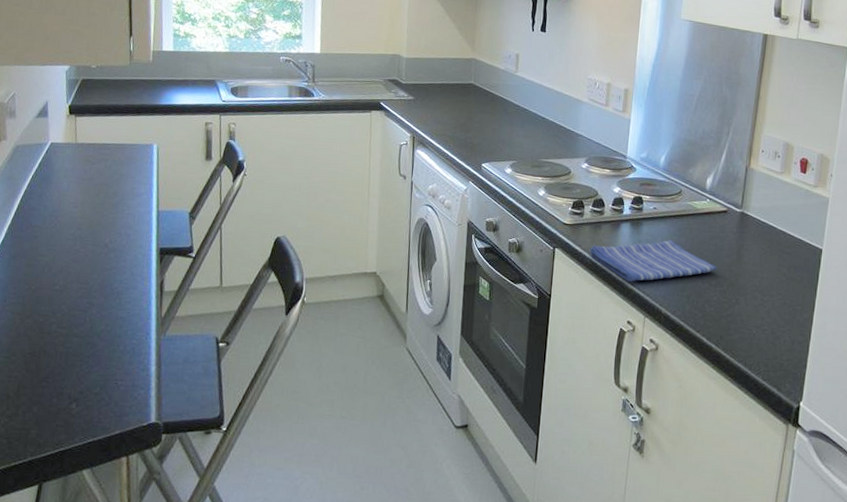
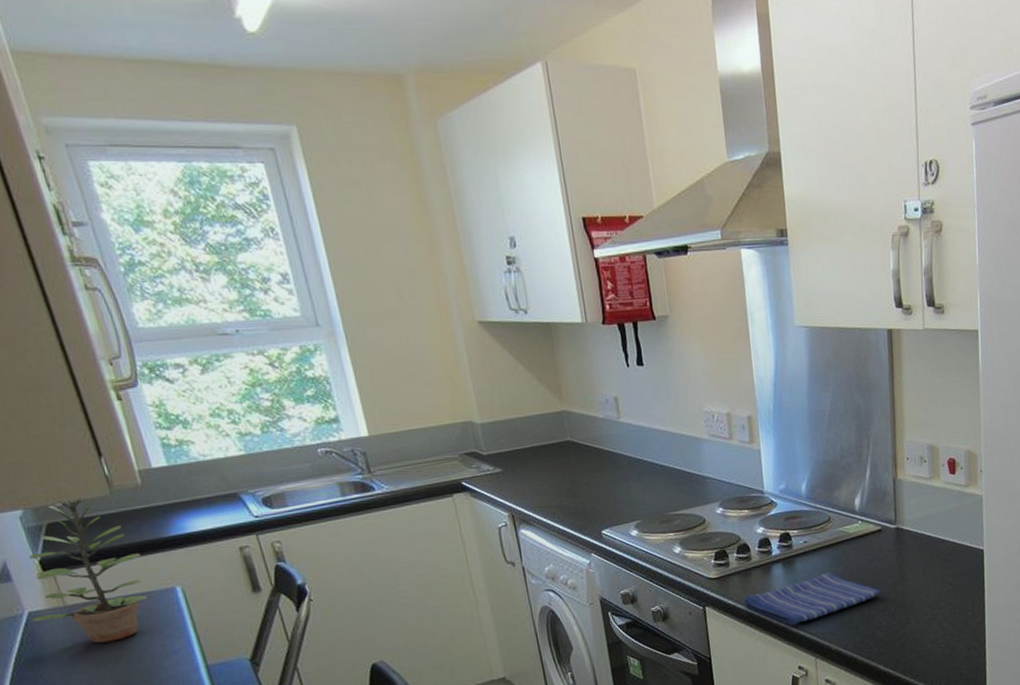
plant: none [51,64,136,177] -> present [28,498,148,644]

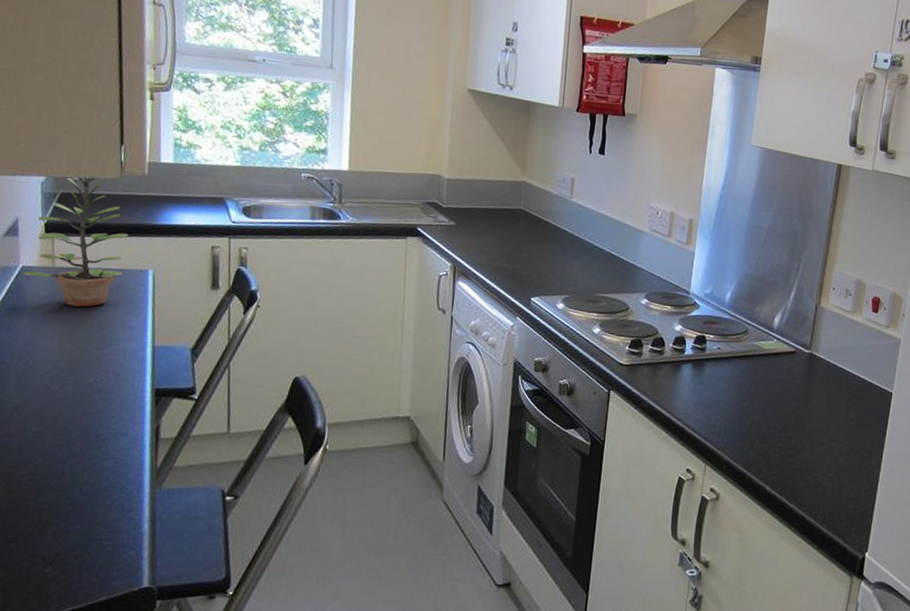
dish towel: present [743,572,881,626] -> none [648,382,783,427]

